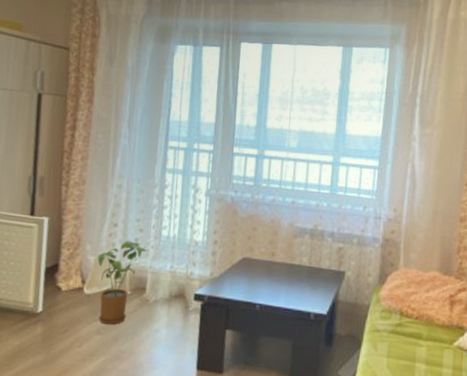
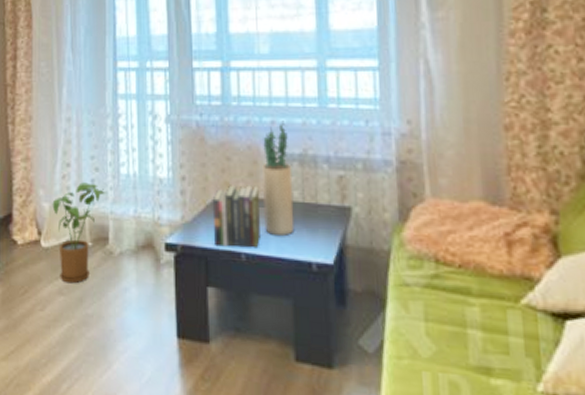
books: none [236,250,277,301] -> present [212,185,260,249]
vase: none [277,201,304,291] -> present [261,120,295,236]

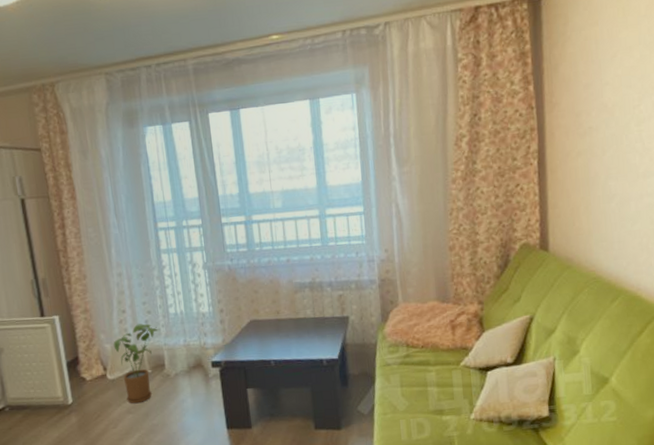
books: present [212,185,260,249] -> none [246,309,284,358]
vase: present [261,120,295,236] -> none [281,258,309,344]

